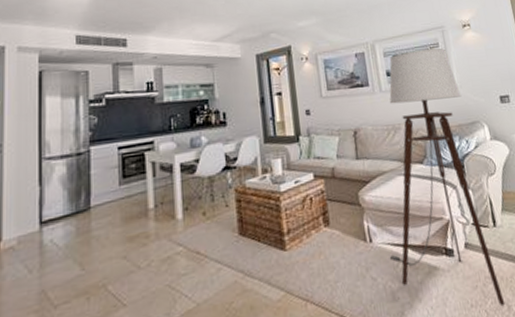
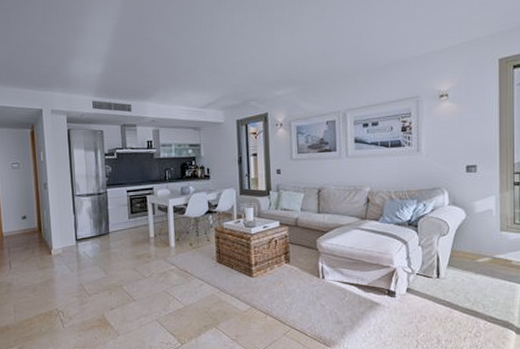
floor lamp: present [389,48,506,307] -> none [337,118,436,340]

